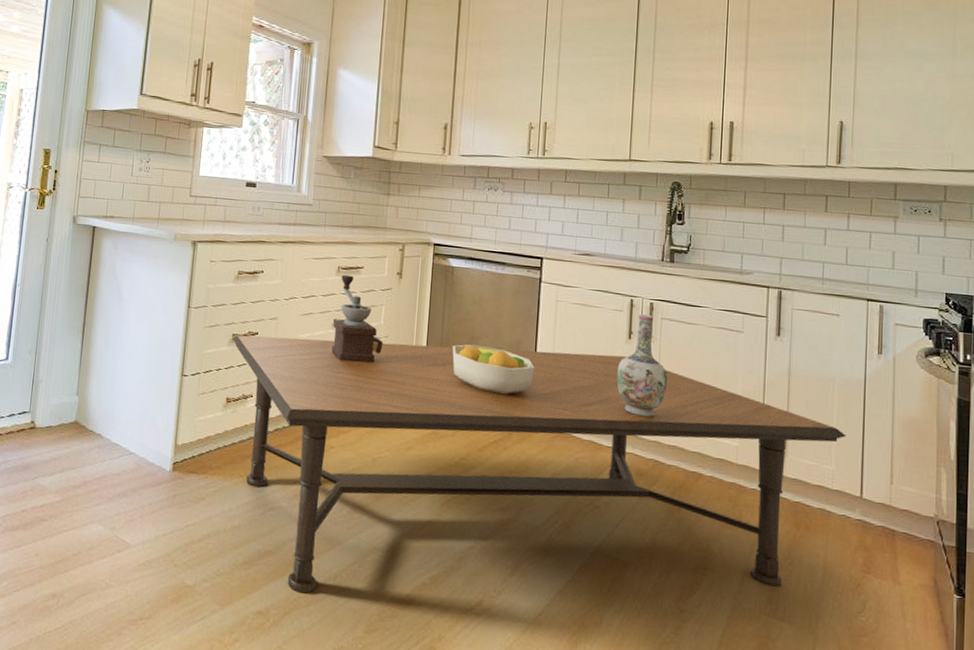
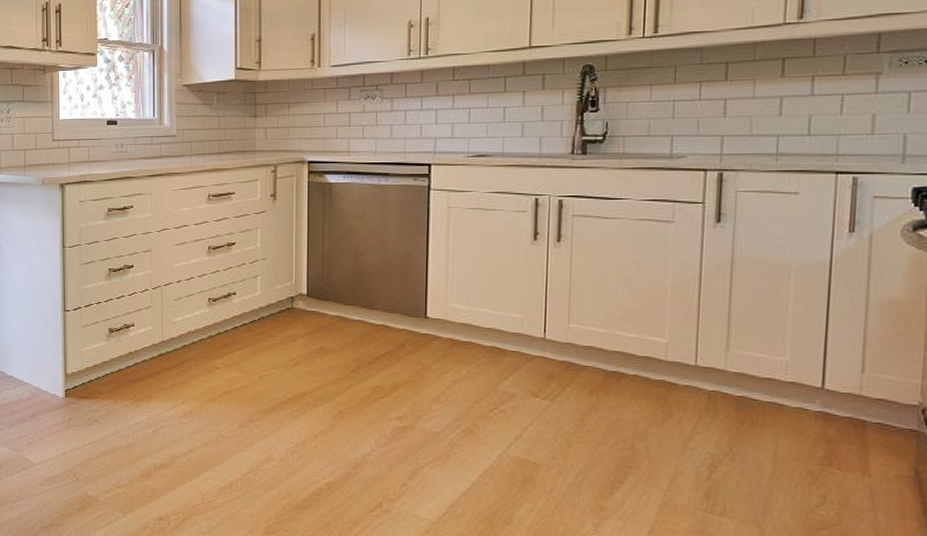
dining table: present [232,335,846,594] -> none [108,258,805,501]
coffee grinder: present [331,274,384,363] -> none [208,202,262,286]
fruit bowl: present [452,344,535,395] -> none [334,259,427,307]
vase: present [616,313,667,418] -> none [521,212,581,320]

